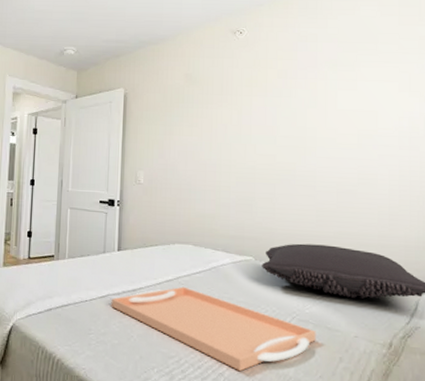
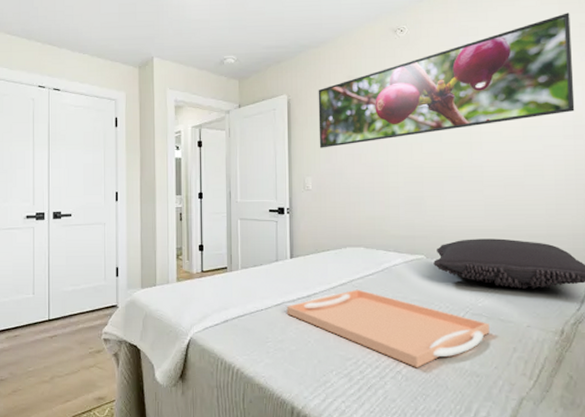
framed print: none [153,25,412,143] -> present [318,13,575,148]

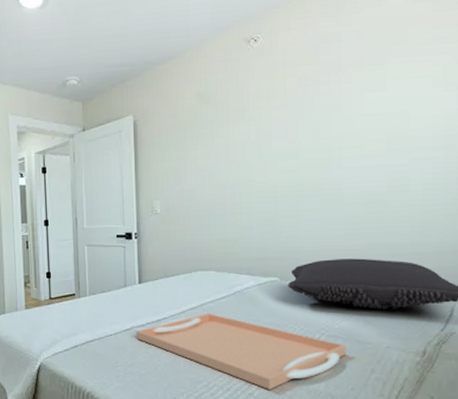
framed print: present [318,13,575,148] -> none [165,10,447,170]

